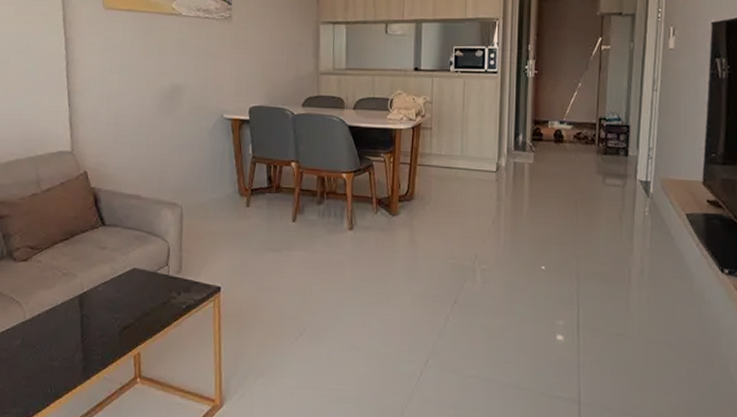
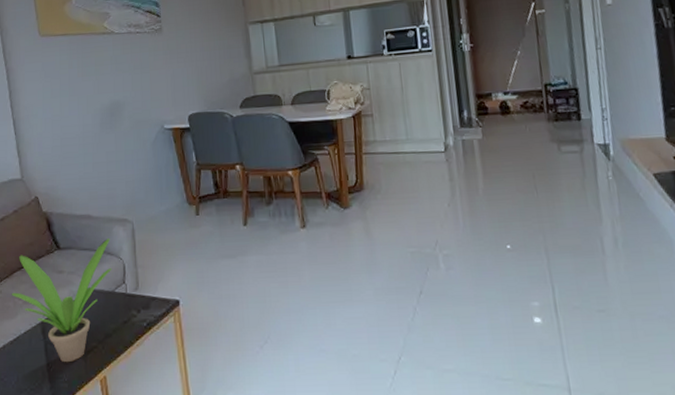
potted plant: none [51,219,158,337] -> present [11,237,112,363]

